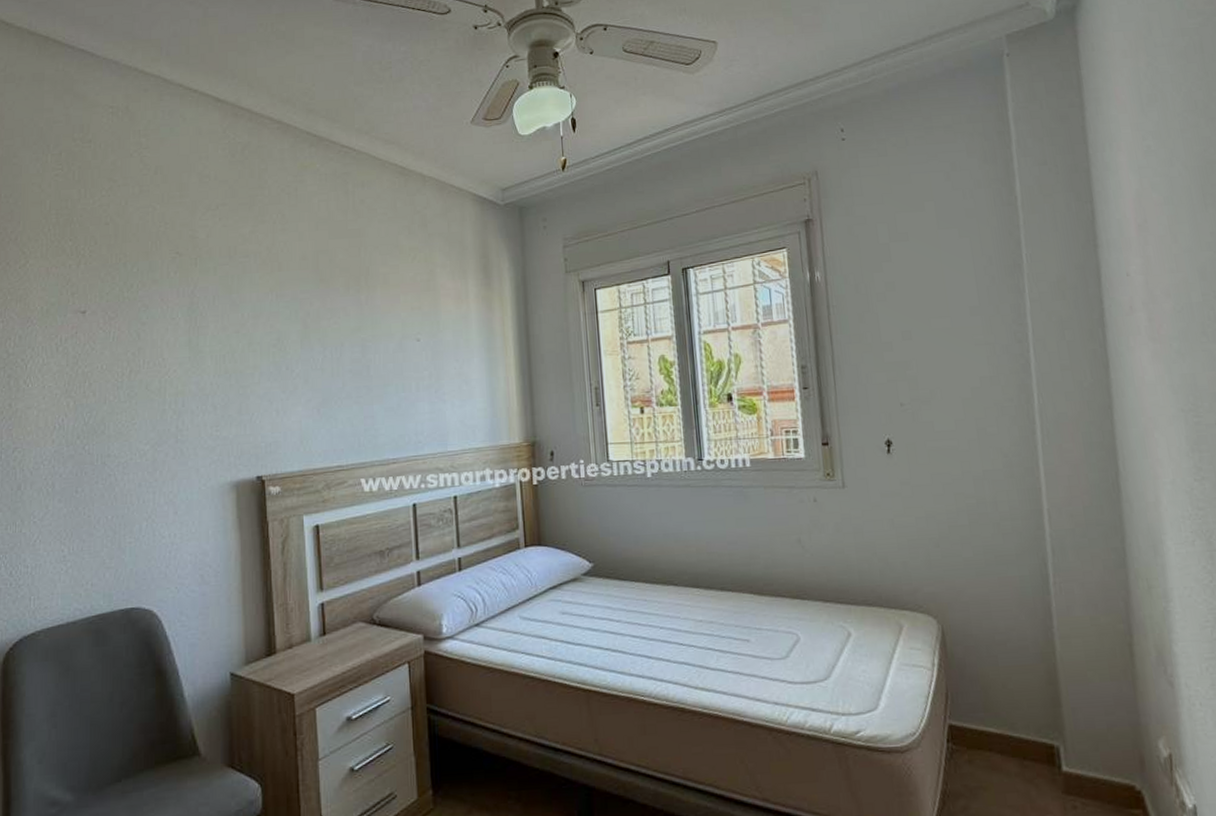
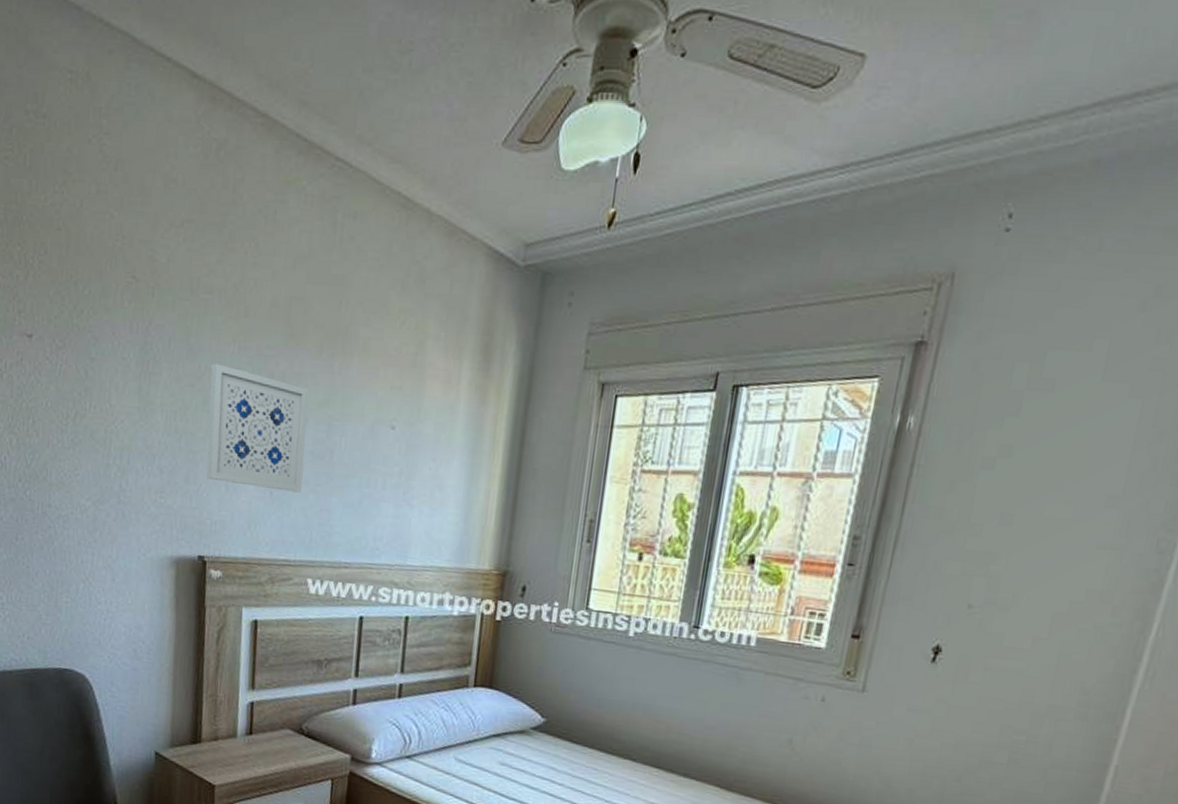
wall art: none [253,311,345,408] -> present [206,363,308,493]

